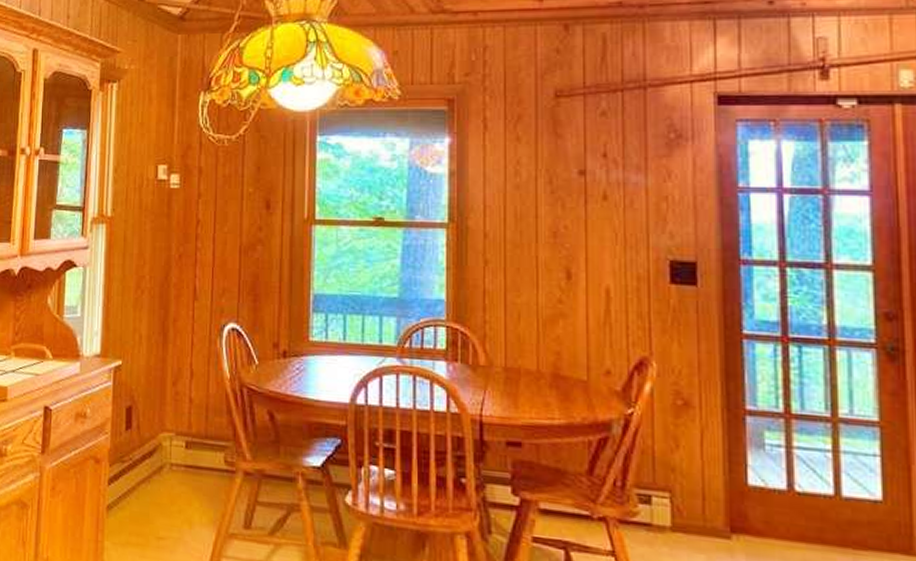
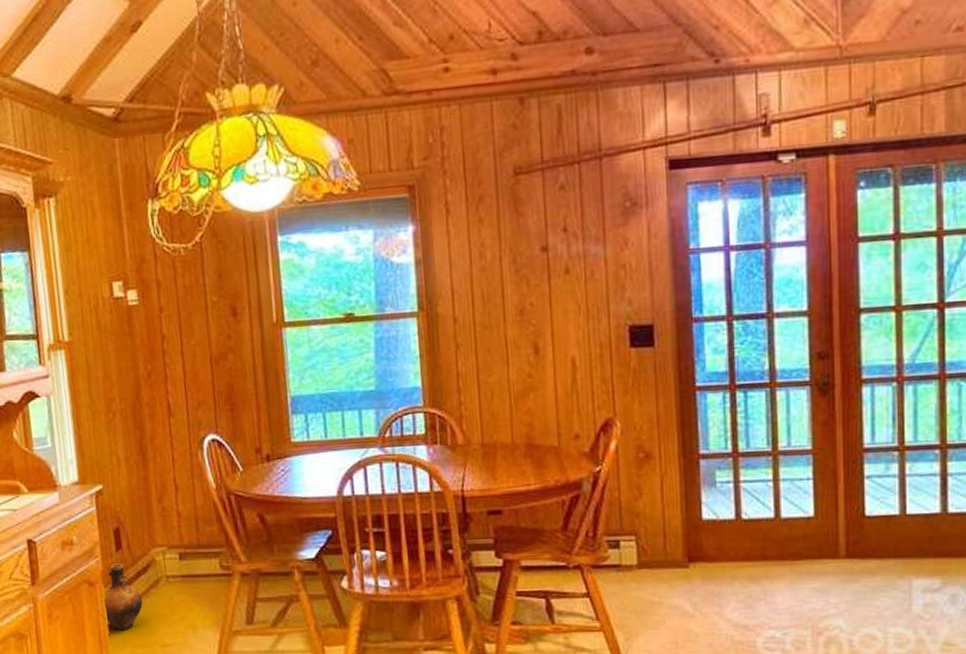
ceramic jug: none [105,443,144,515] -> present [103,563,143,631]

